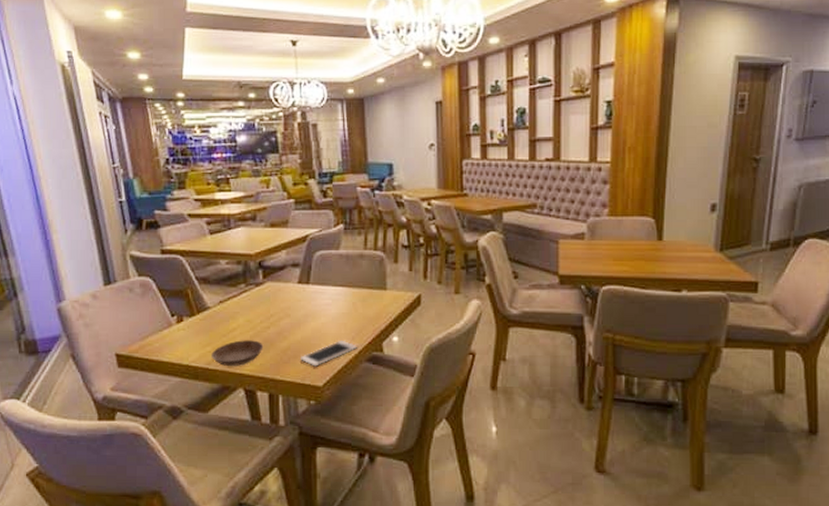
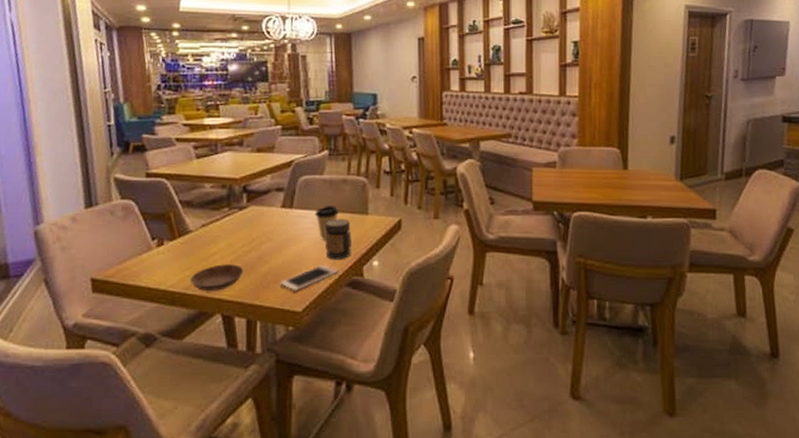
coffee cup: none [332,281,356,316] -> present [314,206,339,240]
jar: none [343,294,370,336] -> present [325,219,352,260]

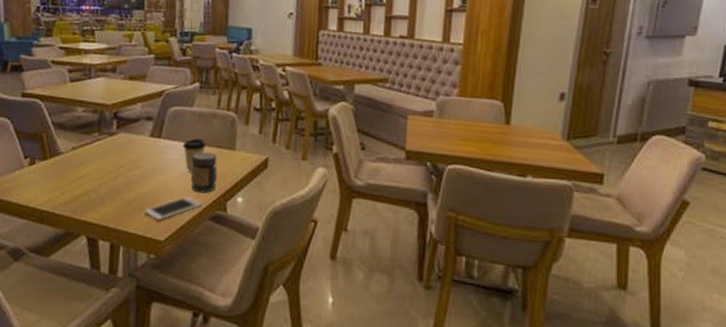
saucer: present [190,264,244,291] -> none [58,187,110,213]

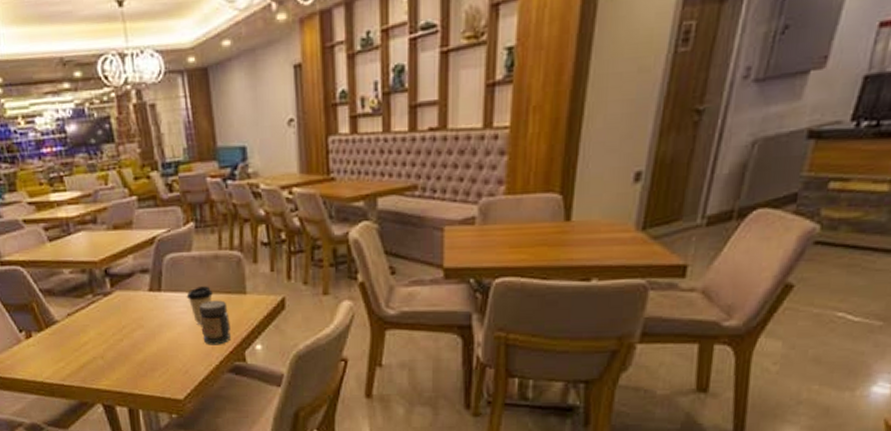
cell phone: present [145,197,202,221] -> none [158,351,218,379]

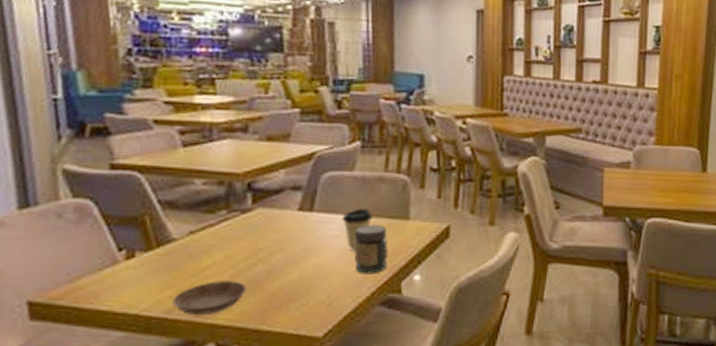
saucer: none [65,354,118,381] -> present [172,281,247,314]

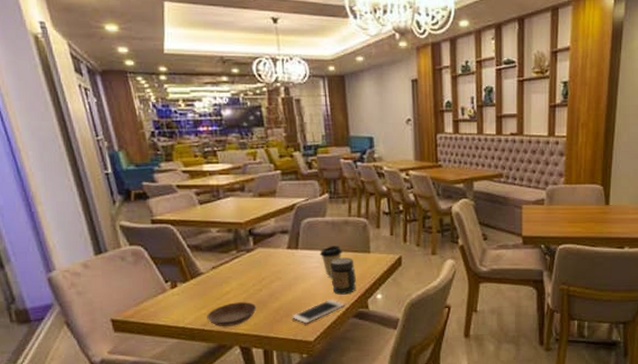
cell phone: none [296,281,370,313] -> present [292,300,345,324]

